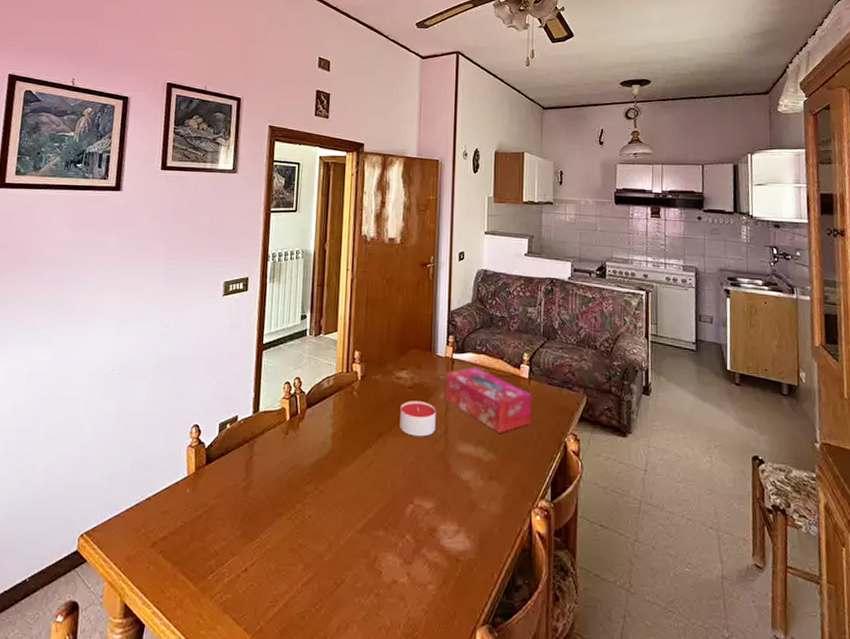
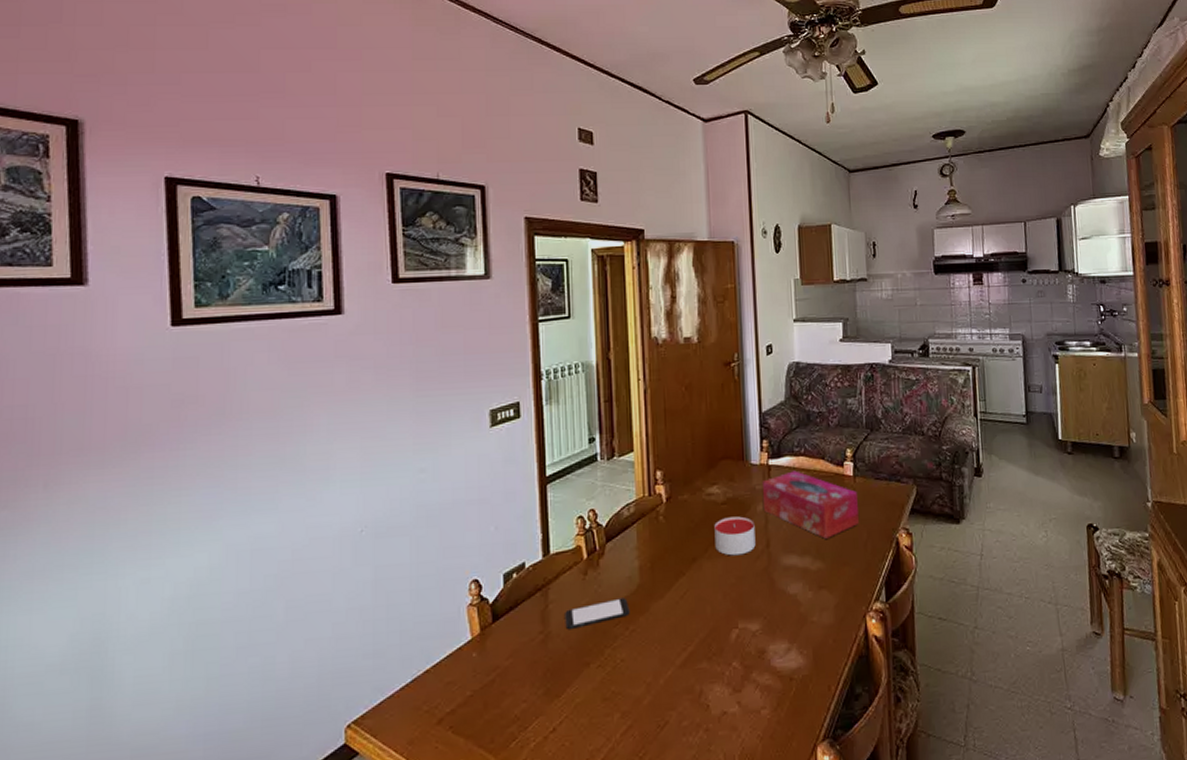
smartphone: none [265,459,321,482] -> present [565,597,630,630]

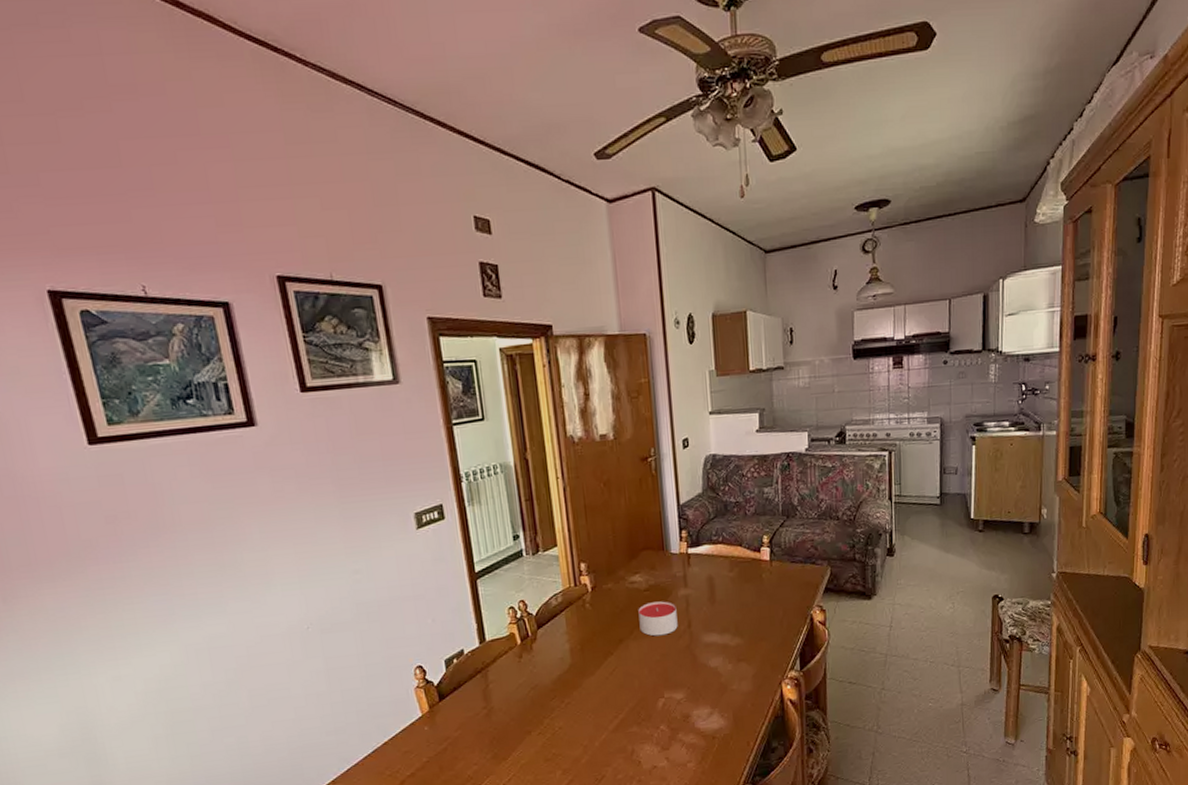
smartphone: present [565,597,630,630] -> none [504,676,564,705]
tissue box: present [761,470,859,539] -> none [682,558,775,618]

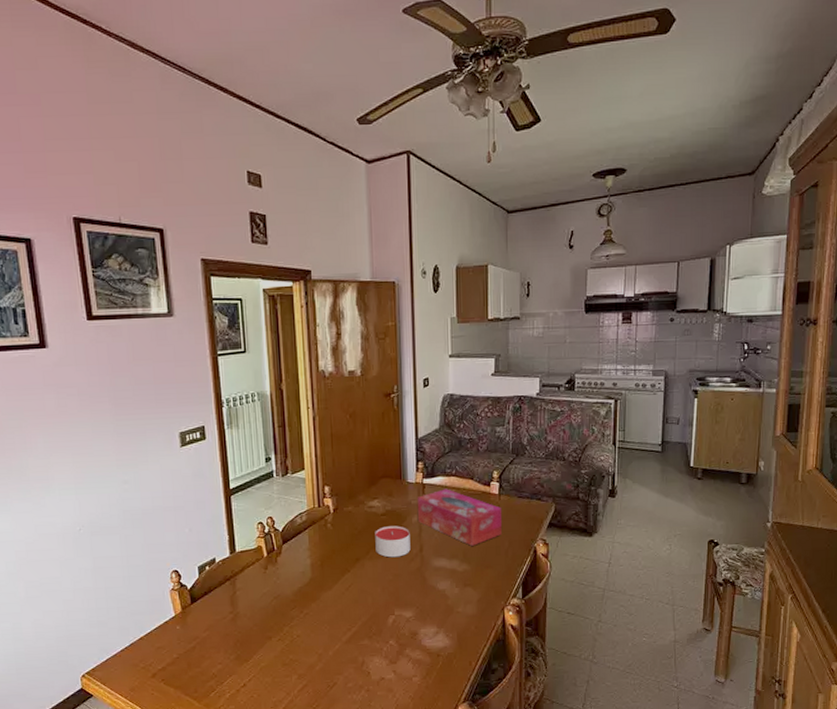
tissue box: none [682,558,775,618] -> present [417,489,502,546]

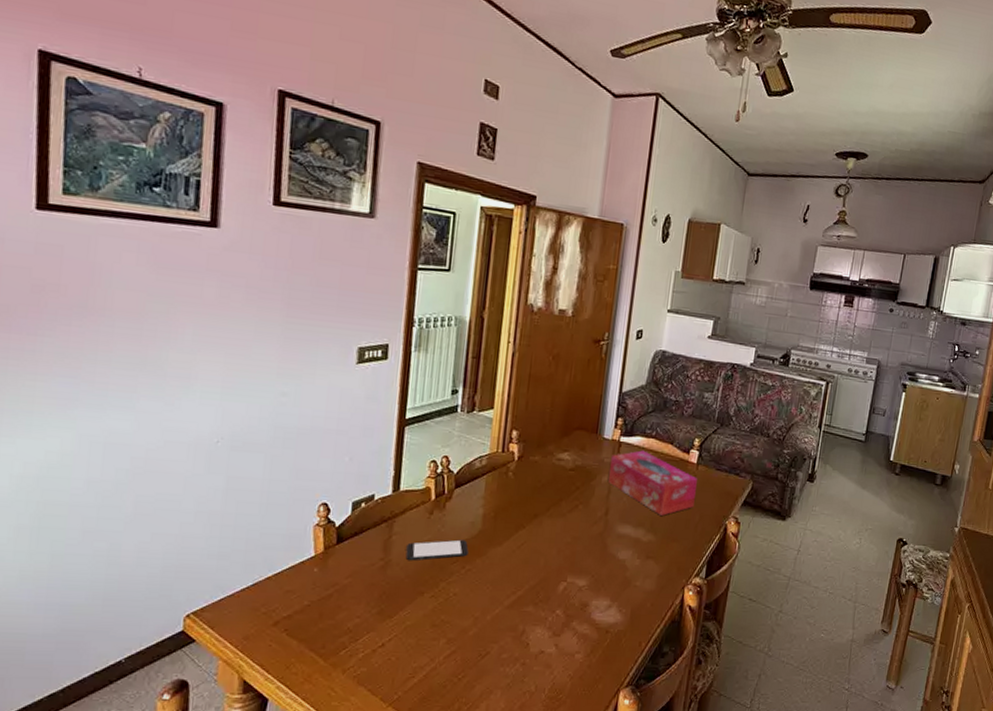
smartphone: none [250,588,304,612] -> present [405,539,469,561]
candle: present [375,526,411,558] -> none [557,482,598,519]

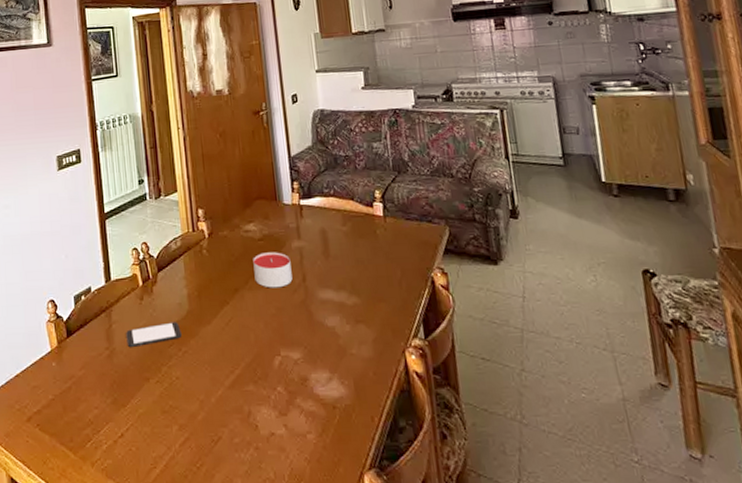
candle: none [557,482,598,519] -> present [253,252,293,288]
tissue box: present [607,450,697,516] -> none [294,210,392,275]

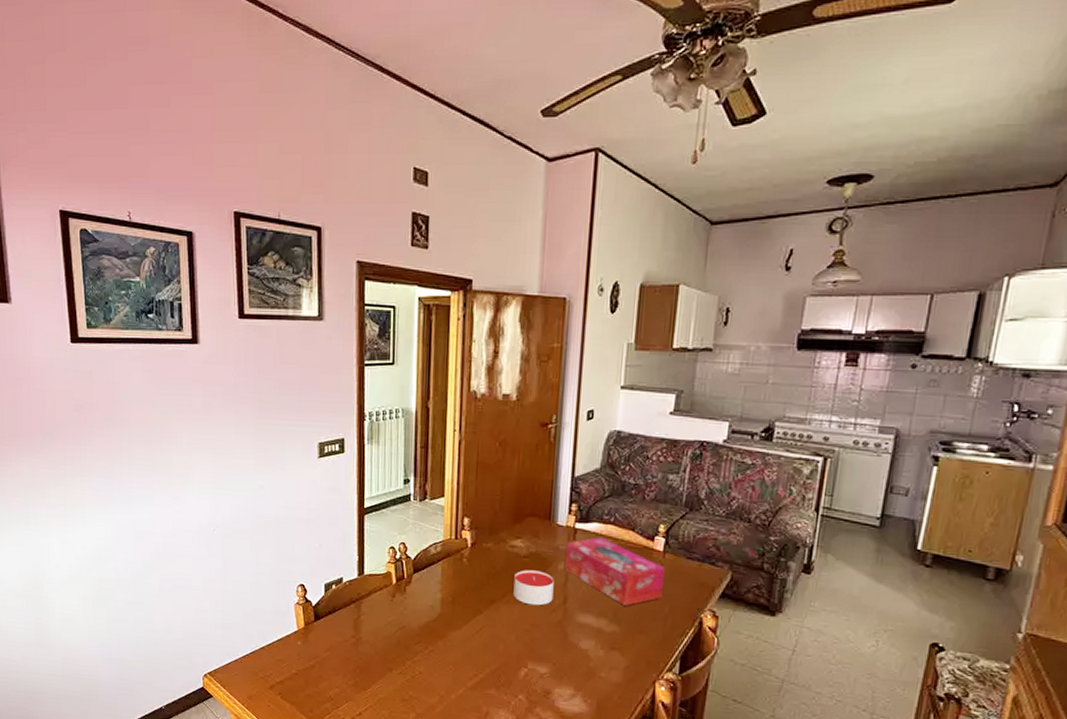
smartphone: present [126,322,182,348] -> none [374,621,430,640]
tissue box: none [294,210,392,275] -> present [564,537,665,606]

